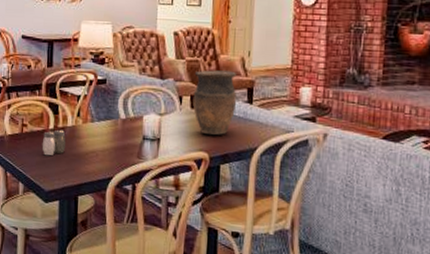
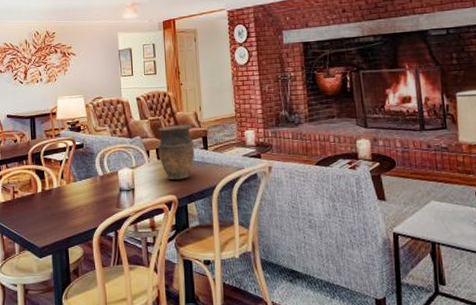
salt and pepper shaker: present [42,129,66,156] -> none [32,192,54,217]

